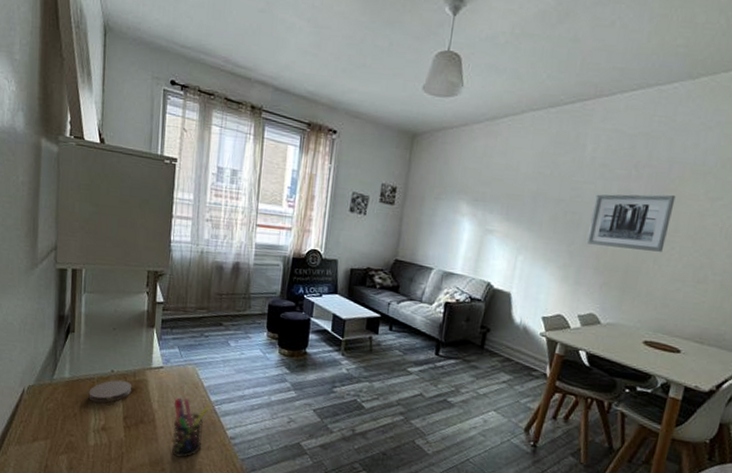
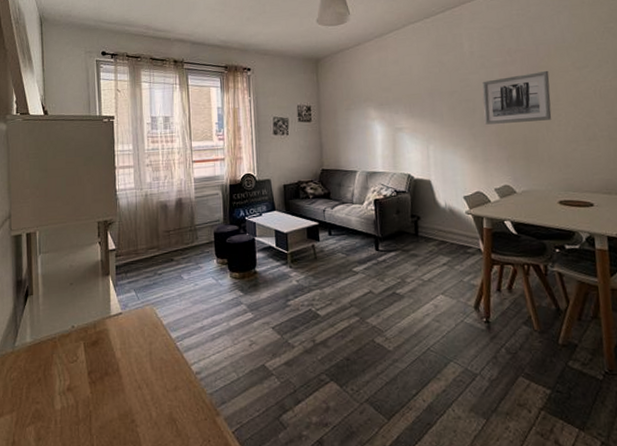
coaster: present [88,380,132,403] -> none [51,335,94,363]
pen holder: present [171,397,209,458] -> none [136,340,171,404]

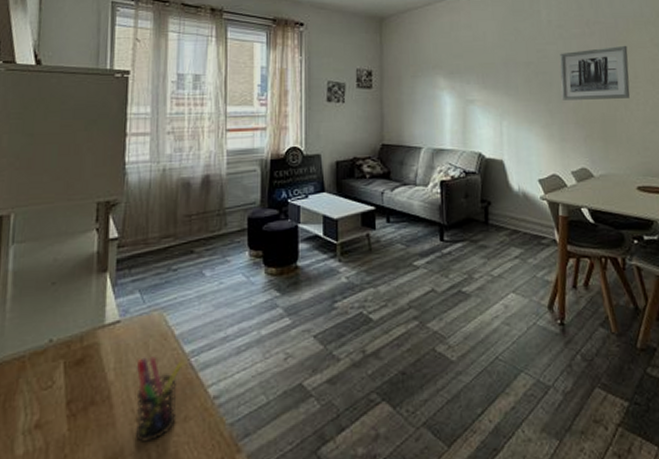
pen holder: none [136,340,171,404] -> present [135,356,183,442]

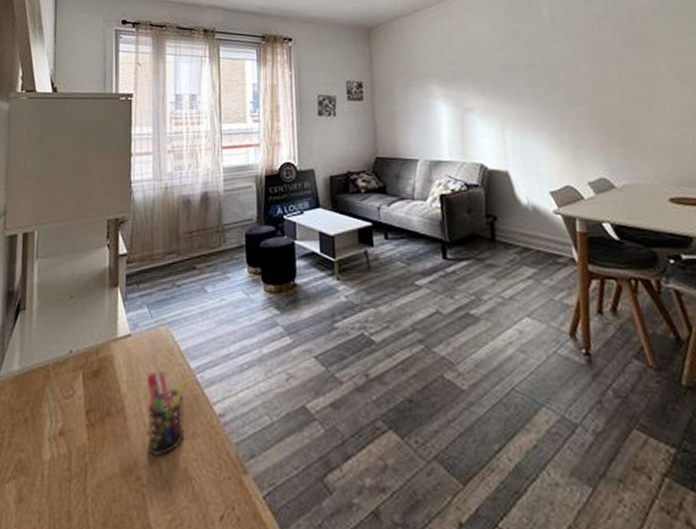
wall art: present [560,45,630,101] -> none [566,39,653,104]

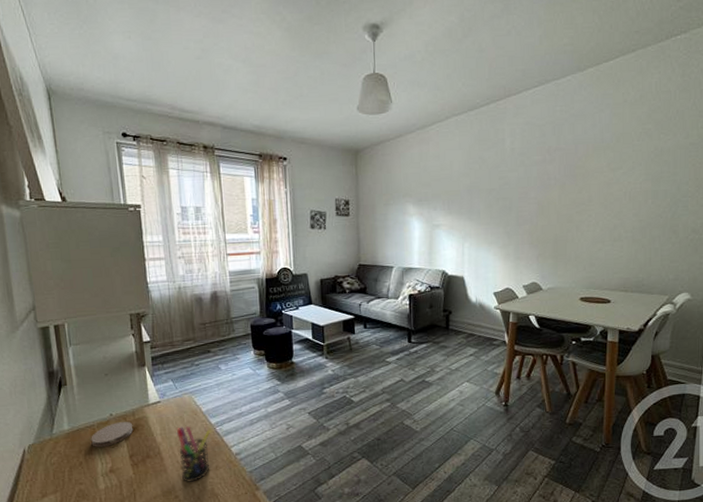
coaster: none [42,362,95,398] -> present [91,422,134,448]

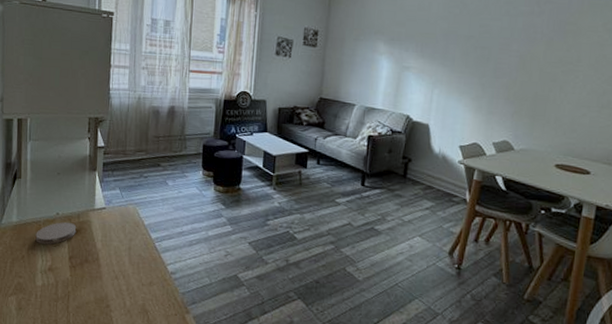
pen holder: present [176,426,211,482] -> none [115,236,150,294]

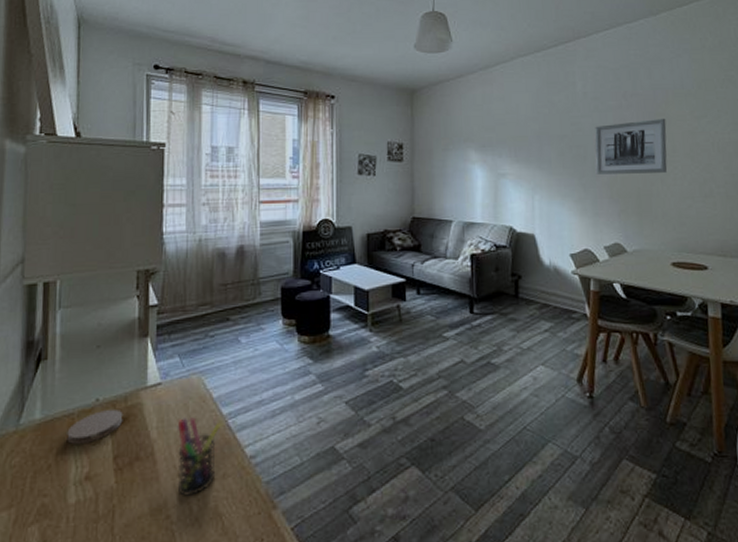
pen holder: none [115,236,150,294] -> present [177,417,221,496]
wall art: none [496,27,576,81] -> present [594,118,667,175]

